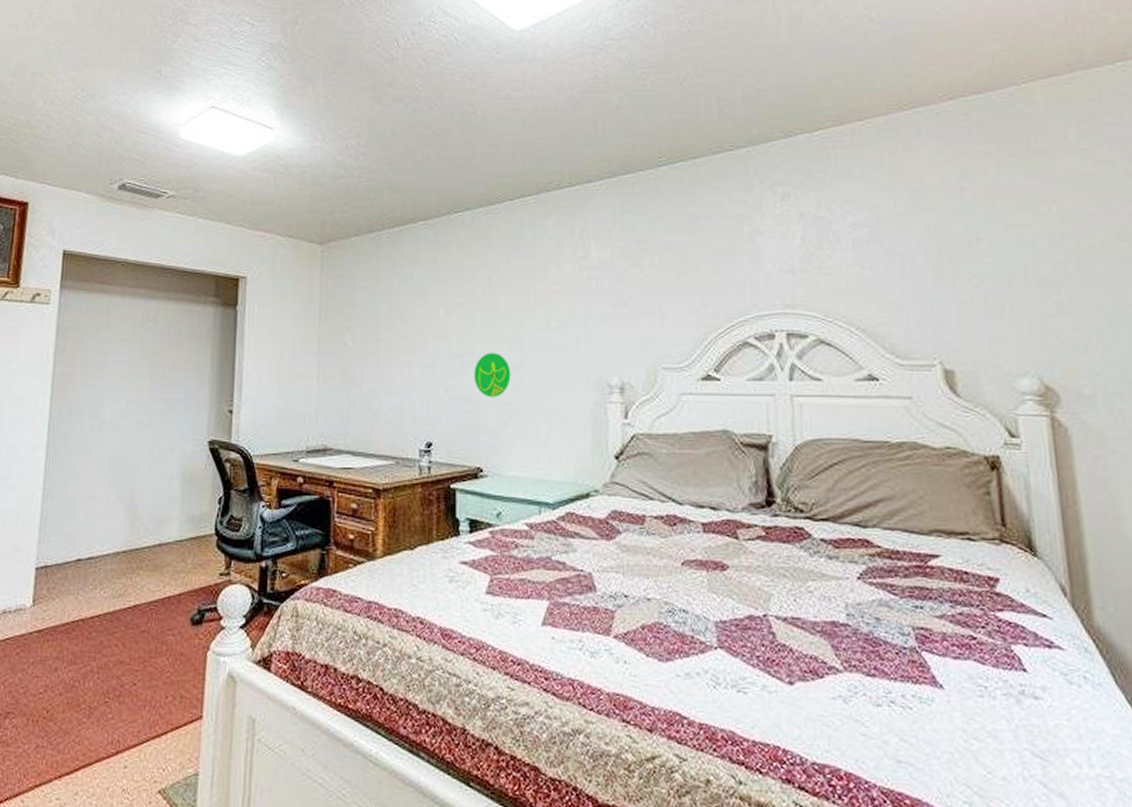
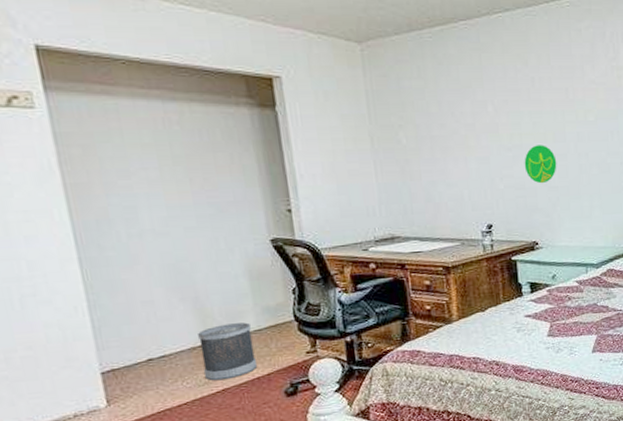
wastebasket: none [122,530,173,594] -> present [198,322,258,381]

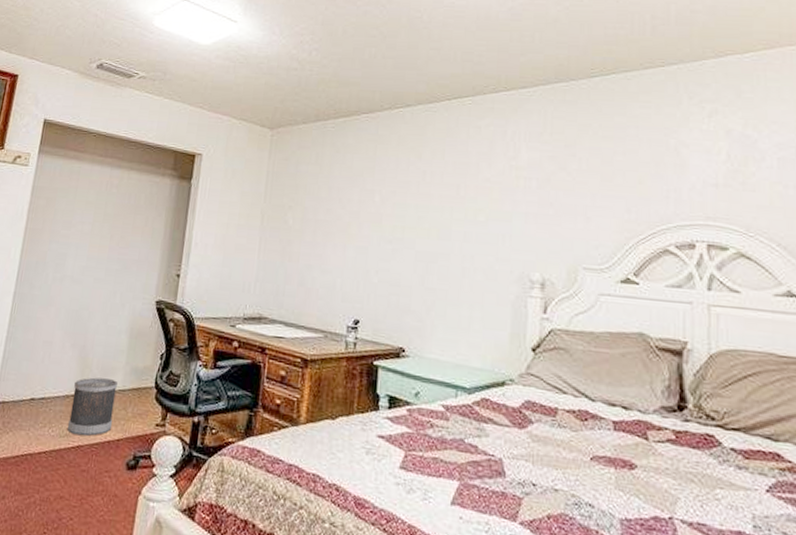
decorative plate: present [524,145,557,184] -> none [402,240,438,283]

